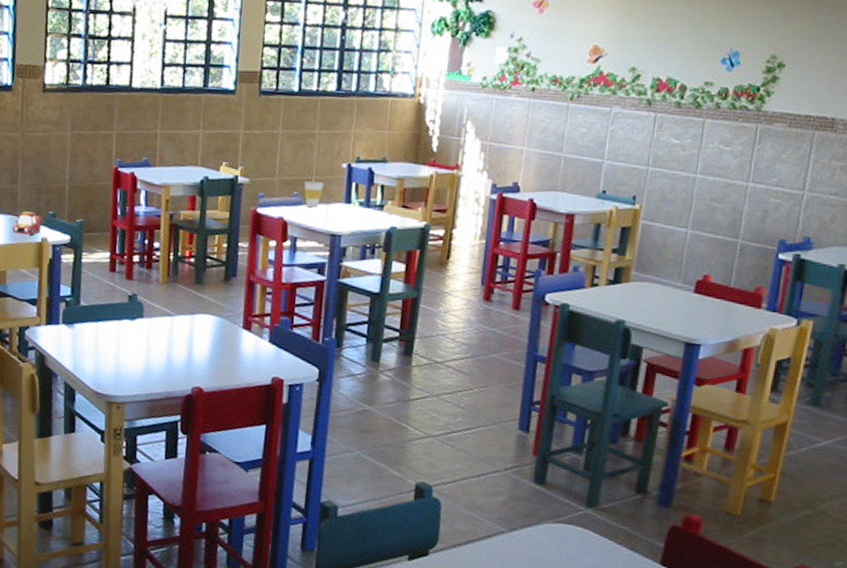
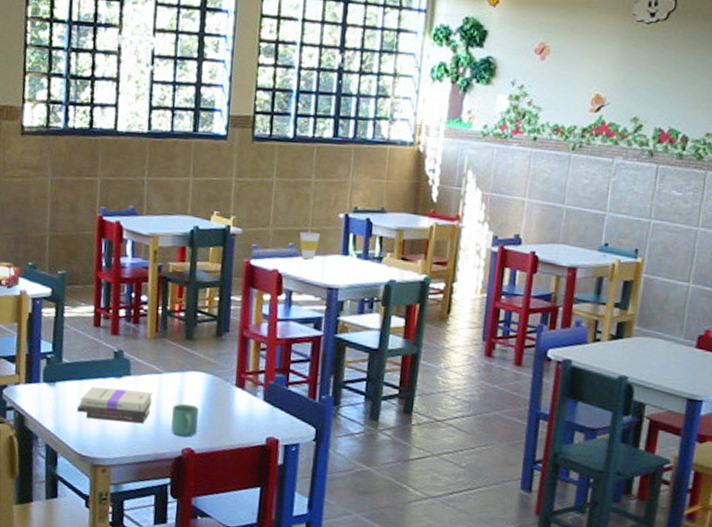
books: none [93,328,164,364] -> present [76,387,152,424]
cup: none [181,344,208,376] -> present [170,403,199,436]

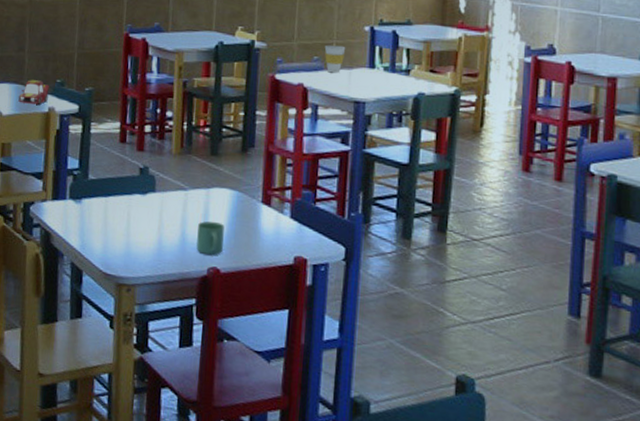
books: present [76,387,152,424] -> none [102,204,177,242]

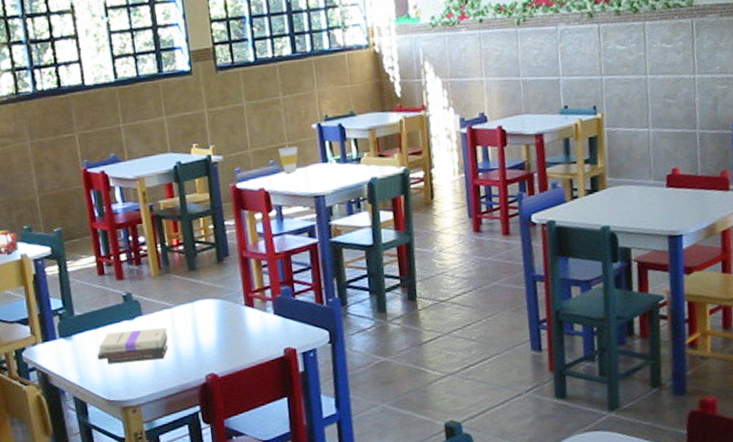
books: none [102,204,177,242] -> present [97,328,169,365]
cup: present [195,221,225,255] -> none [189,331,218,364]

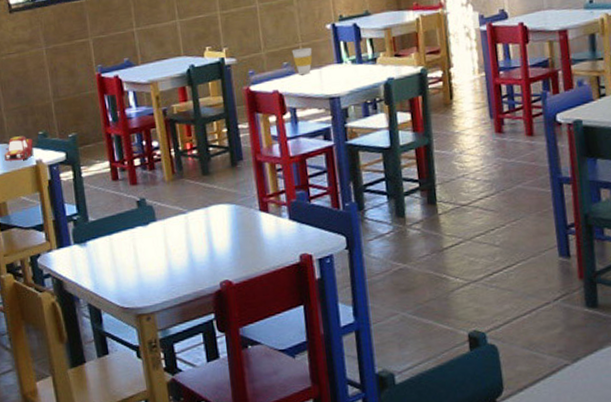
books: present [97,328,169,365] -> none [111,233,183,271]

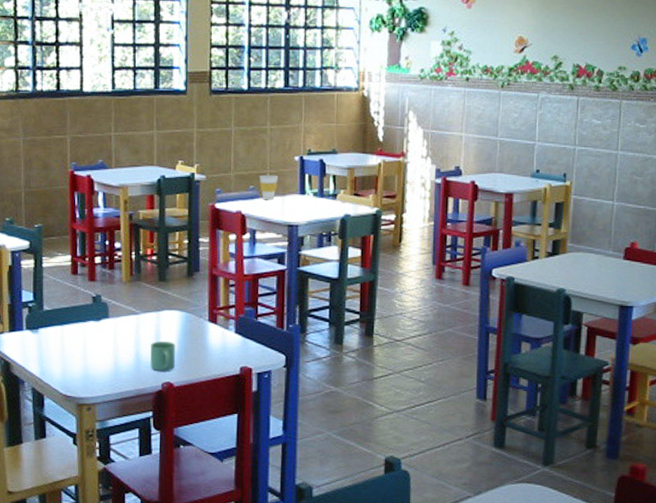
cup: none [203,237,232,270] -> present [149,341,176,371]

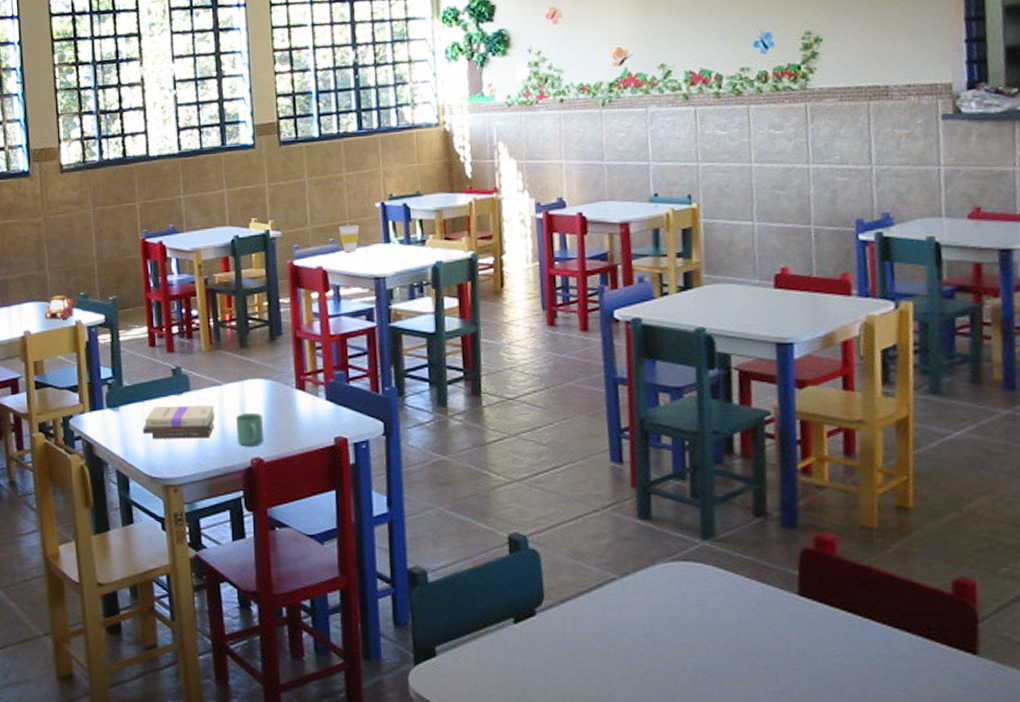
books: none [59,331,130,363] -> present [142,405,215,439]

